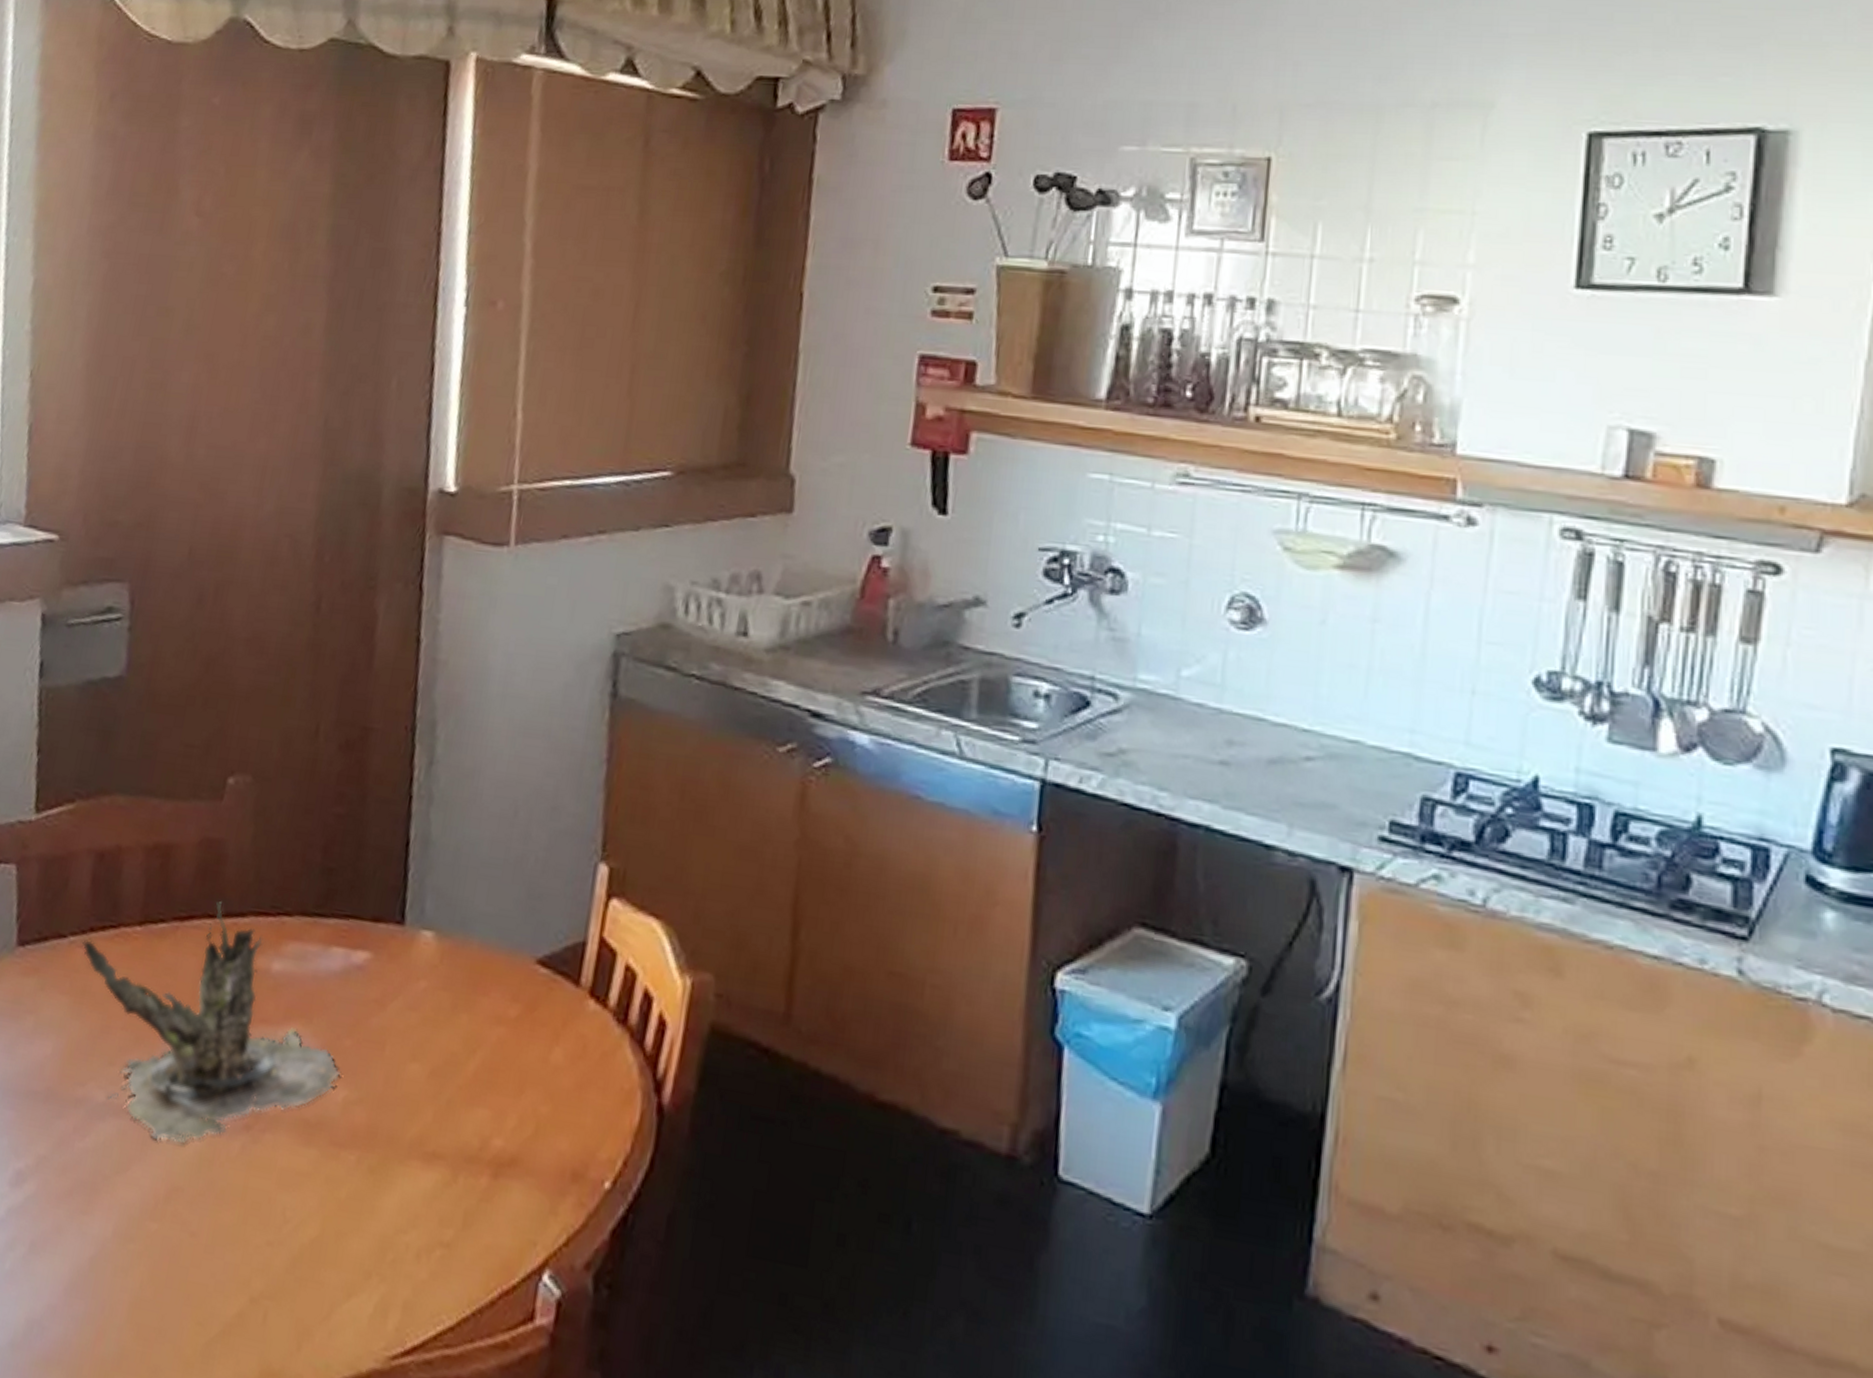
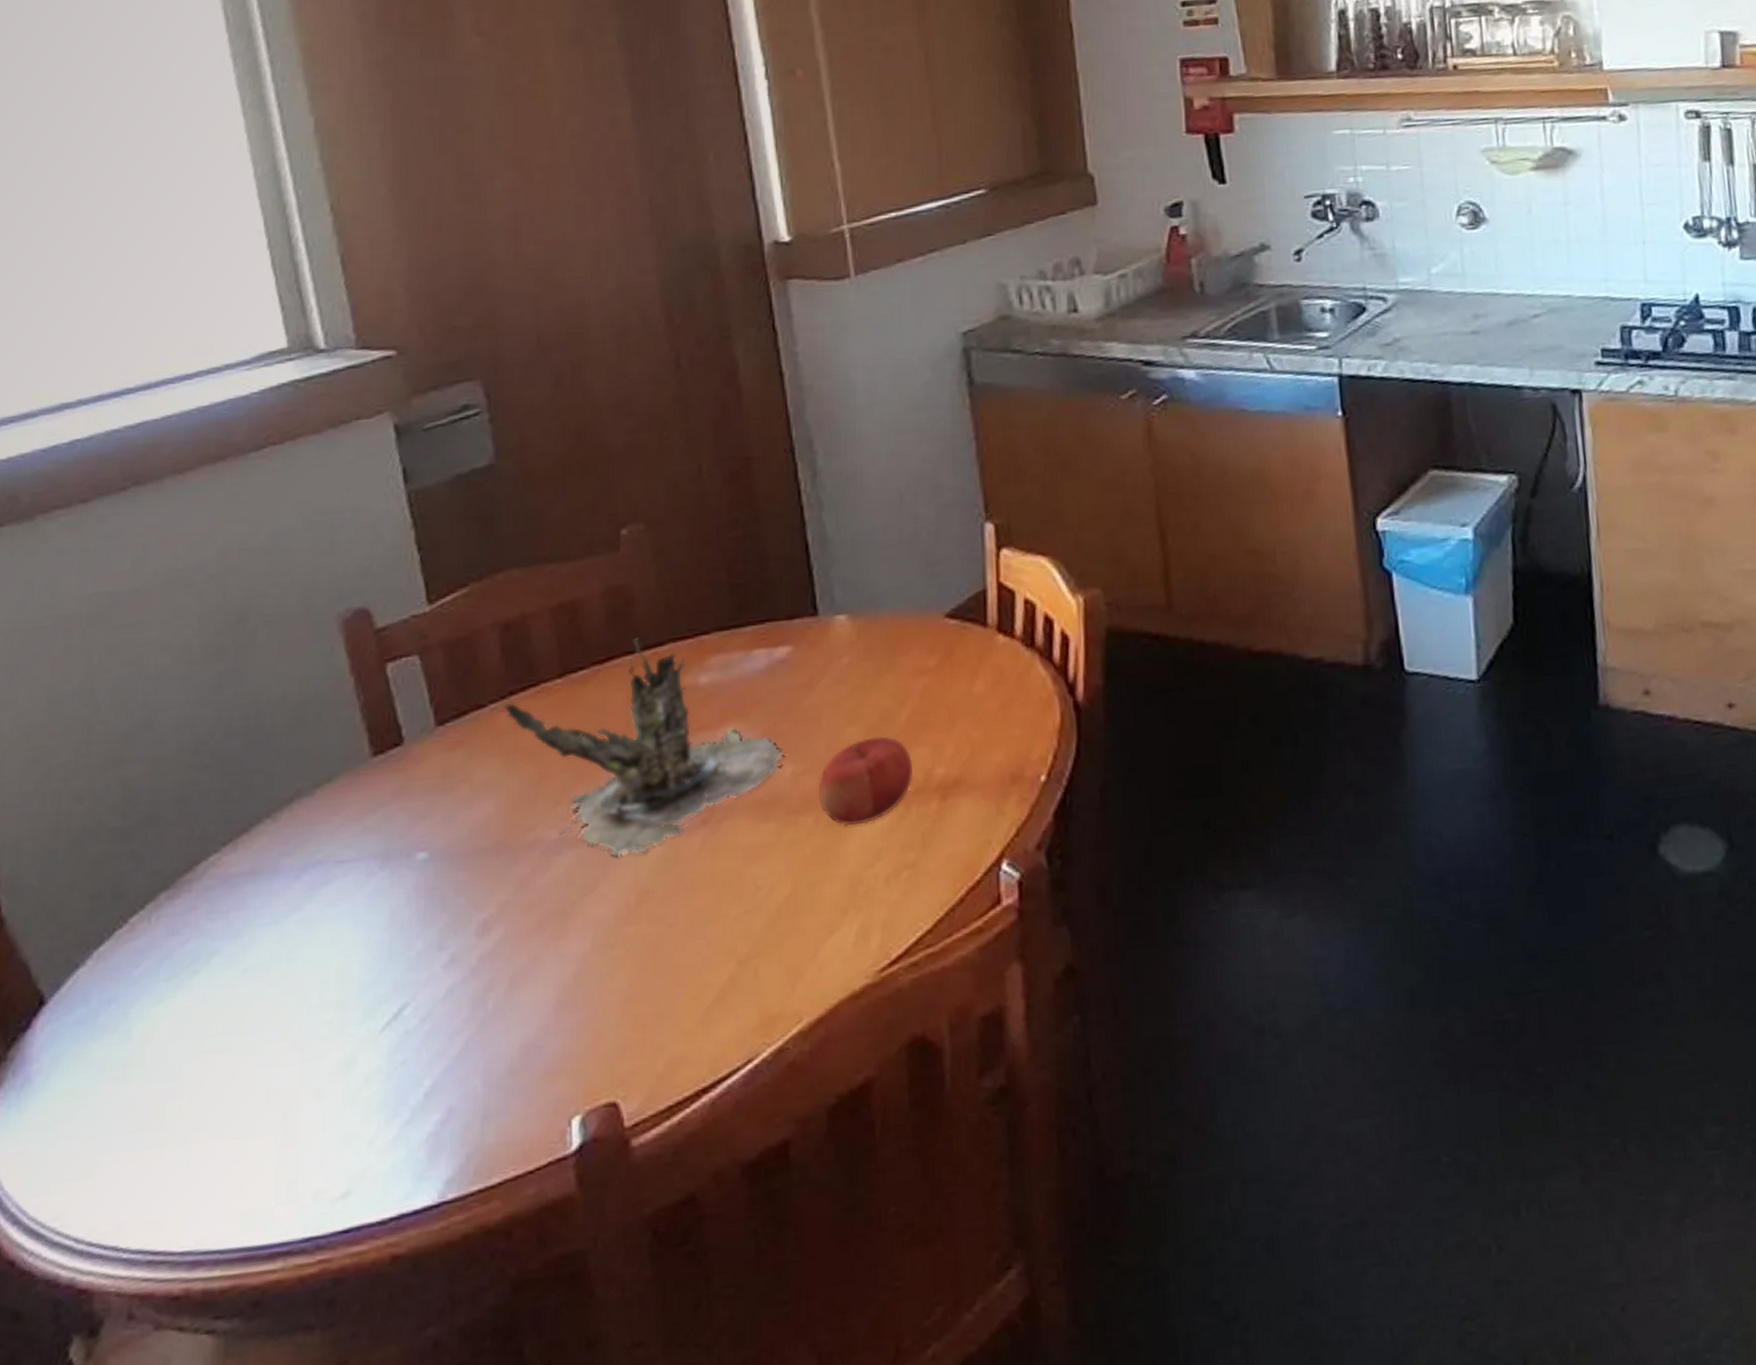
fruit: none [365,1080,472,1182] -> present [817,736,914,826]

